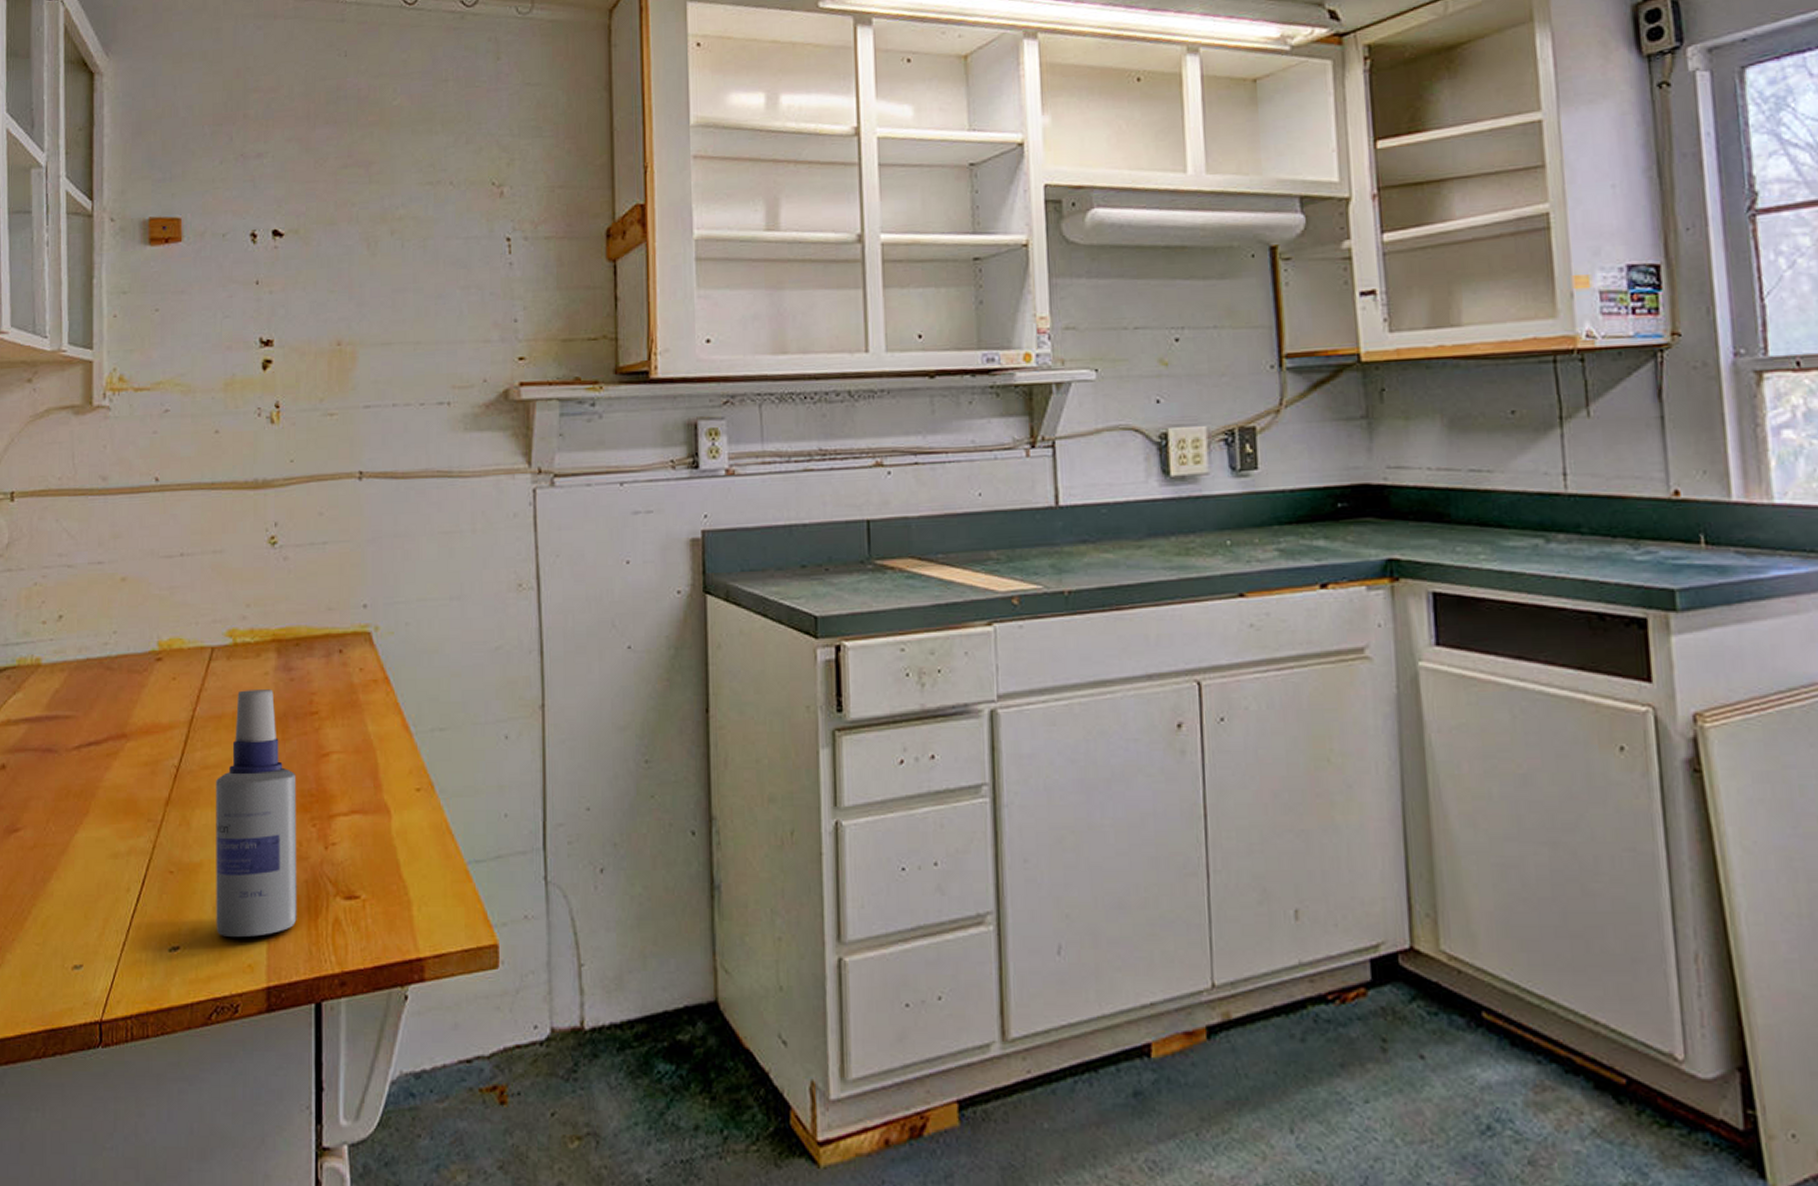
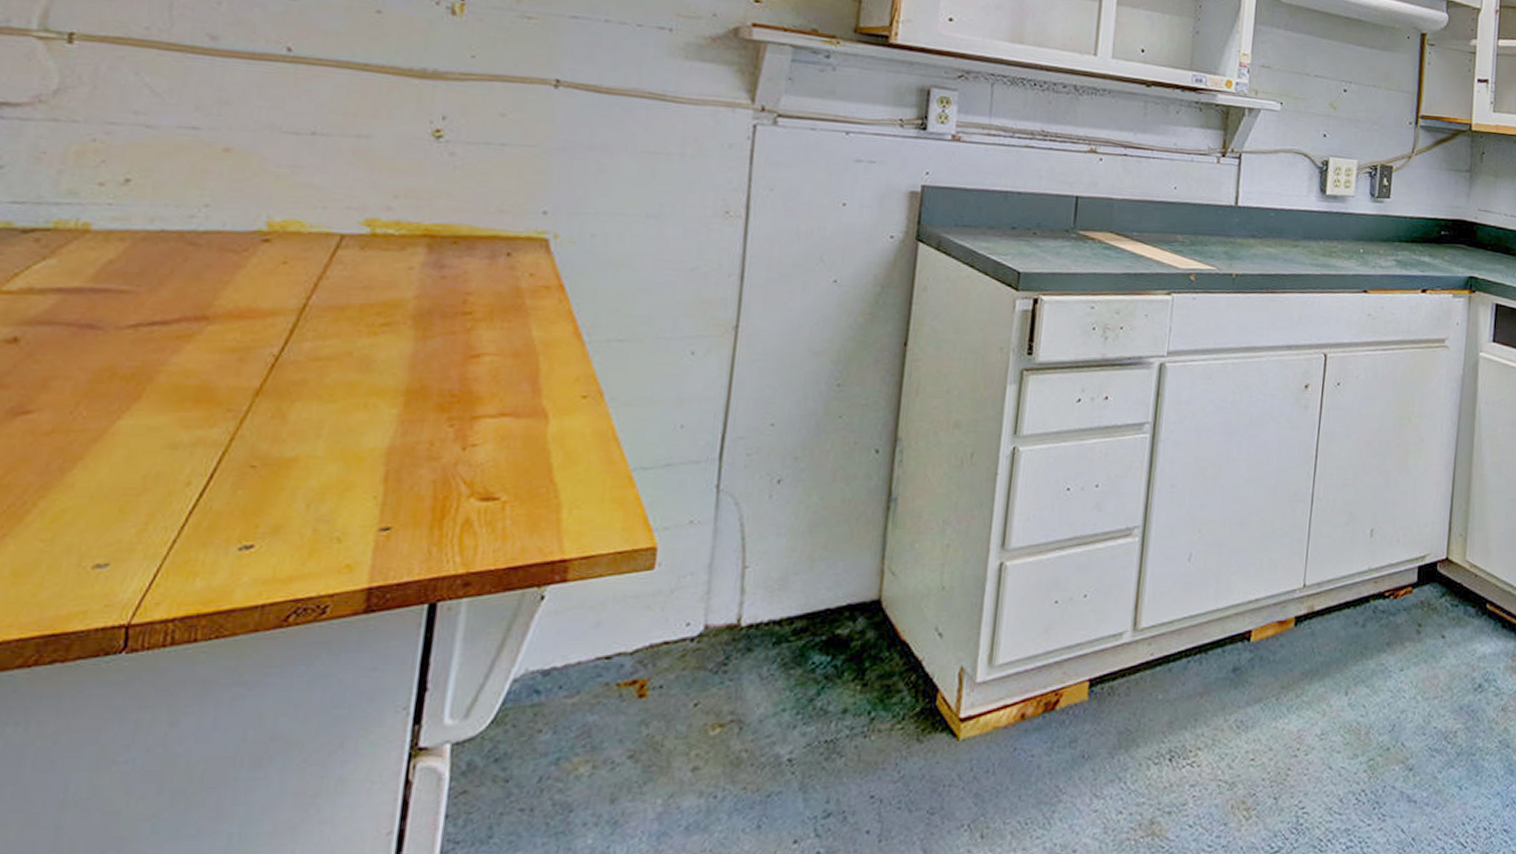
spray bottle: present [216,689,297,937] -> none [307,282,436,536]

